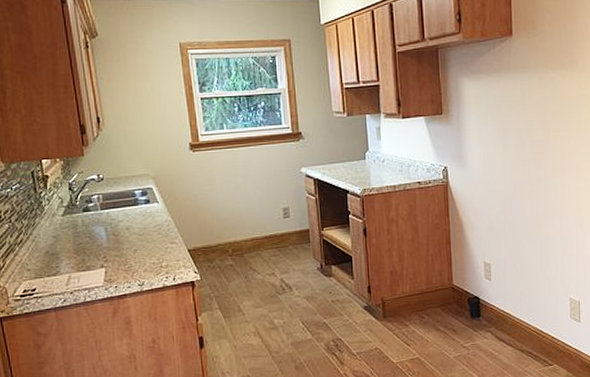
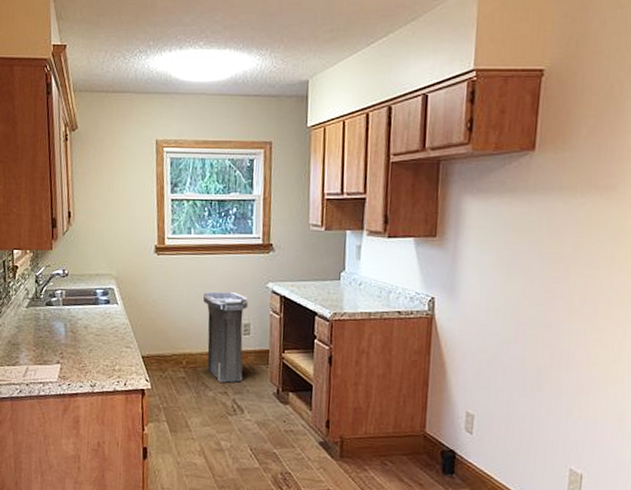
trash can: none [241,180,288,265] -> present [202,291,248,383]

